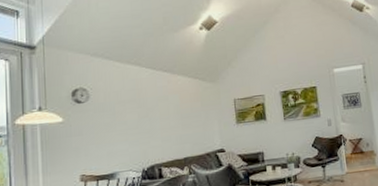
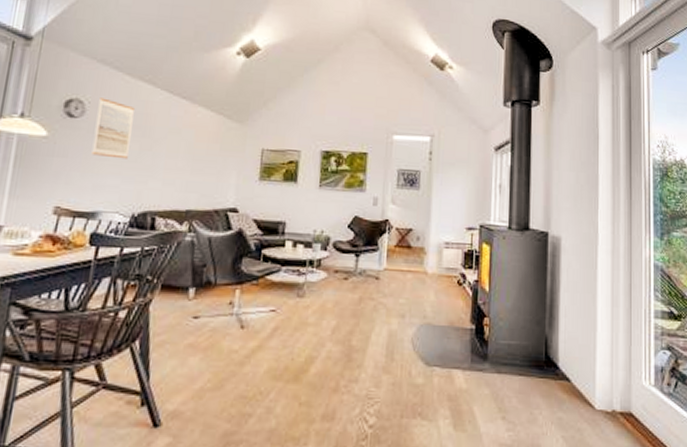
wall art: none [99,83,131,130] -> present [91,97,136,159]

